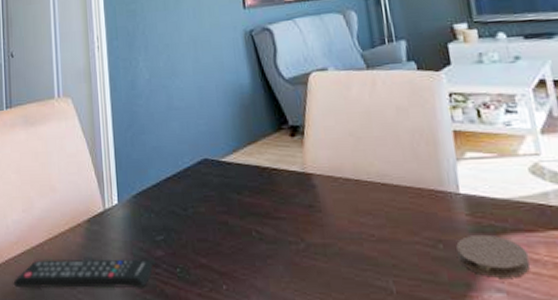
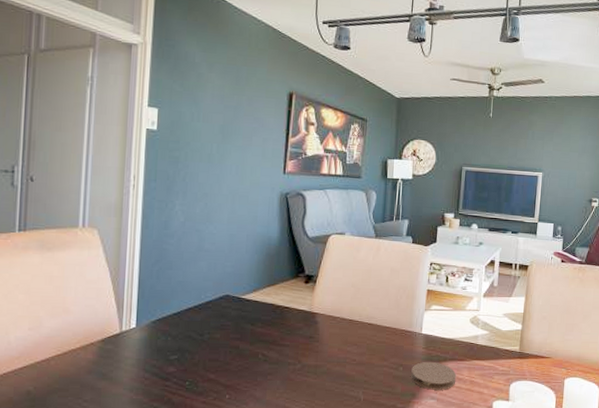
remote control: present [14,258,153,289] -> none [12,373,163,398]

